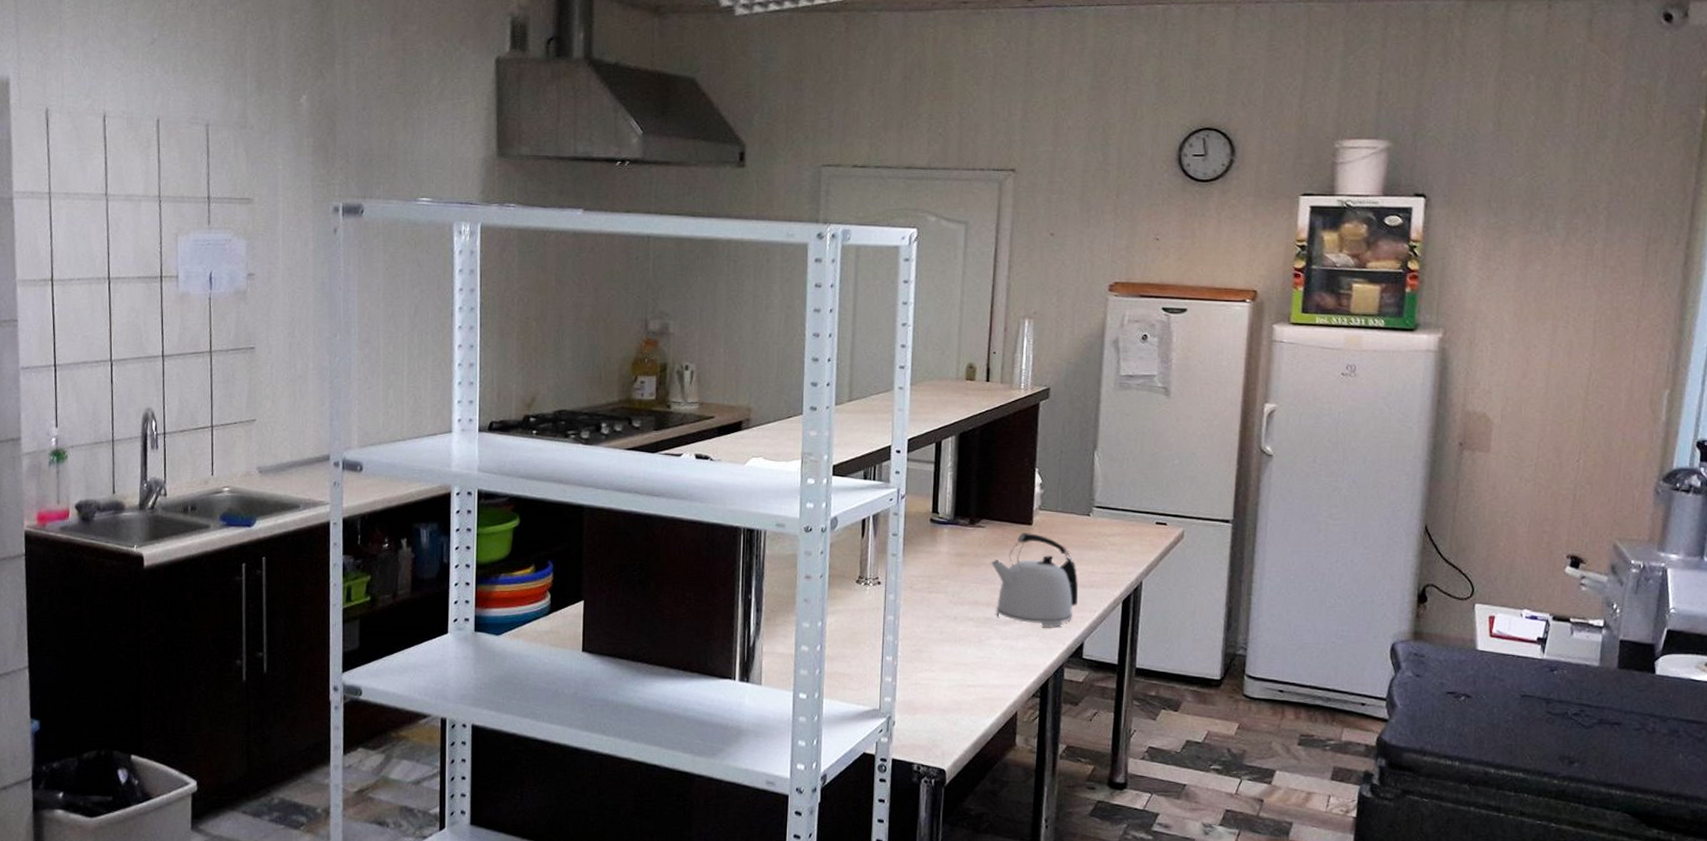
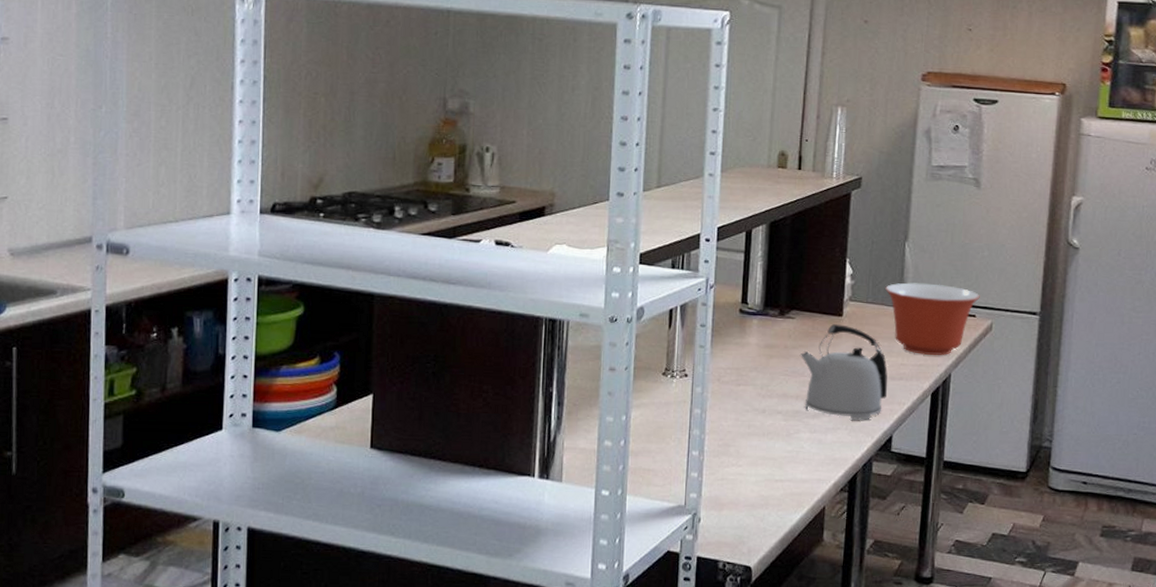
mixing bowl: none [1075,491,1171,563] -> present [885,282,980,355]

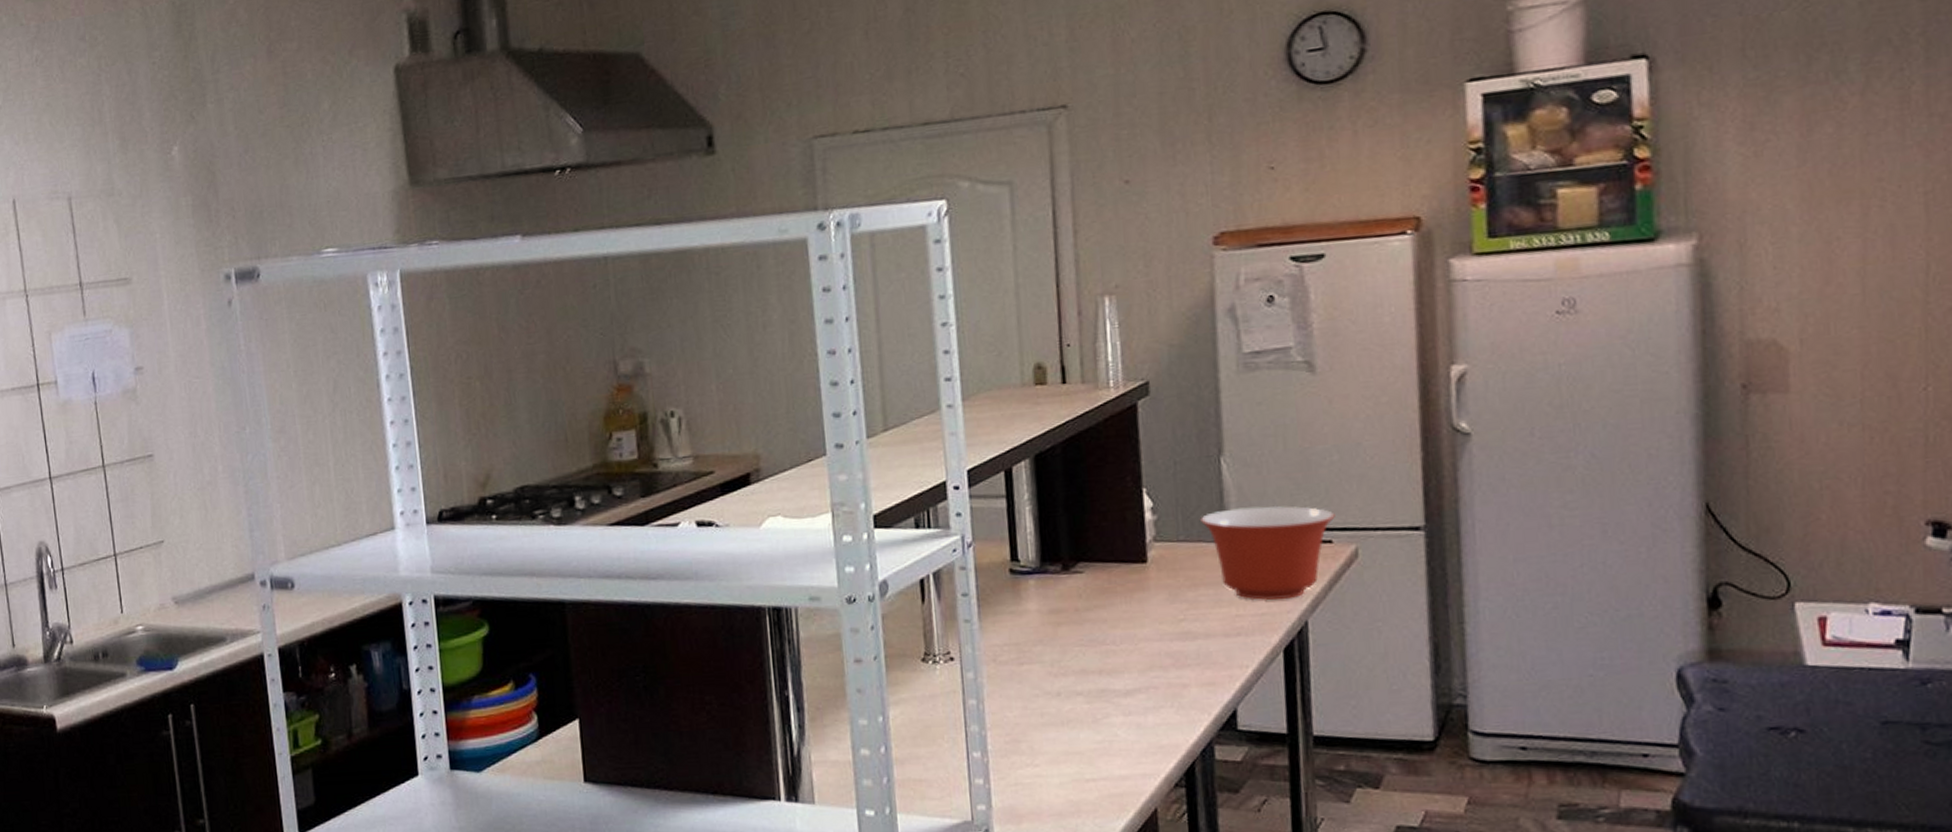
kettle: present [799,324,888,420] -> none [1096,573,1223,694]

